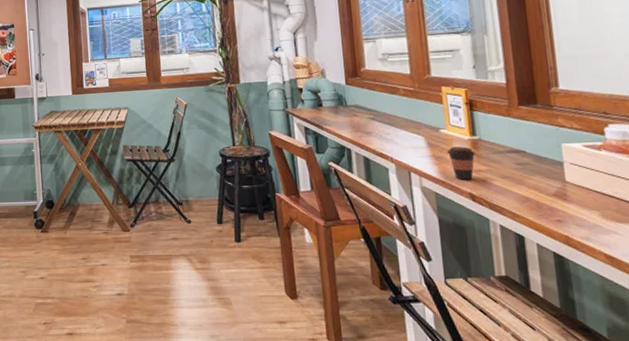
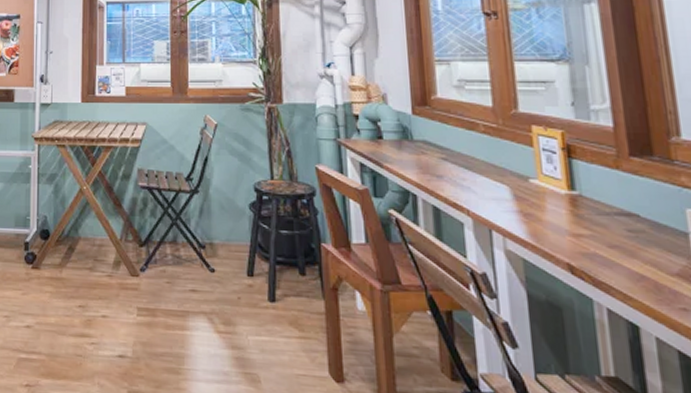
coffee cup: present [446,146,476,180] -> none [538,202,576,246]

